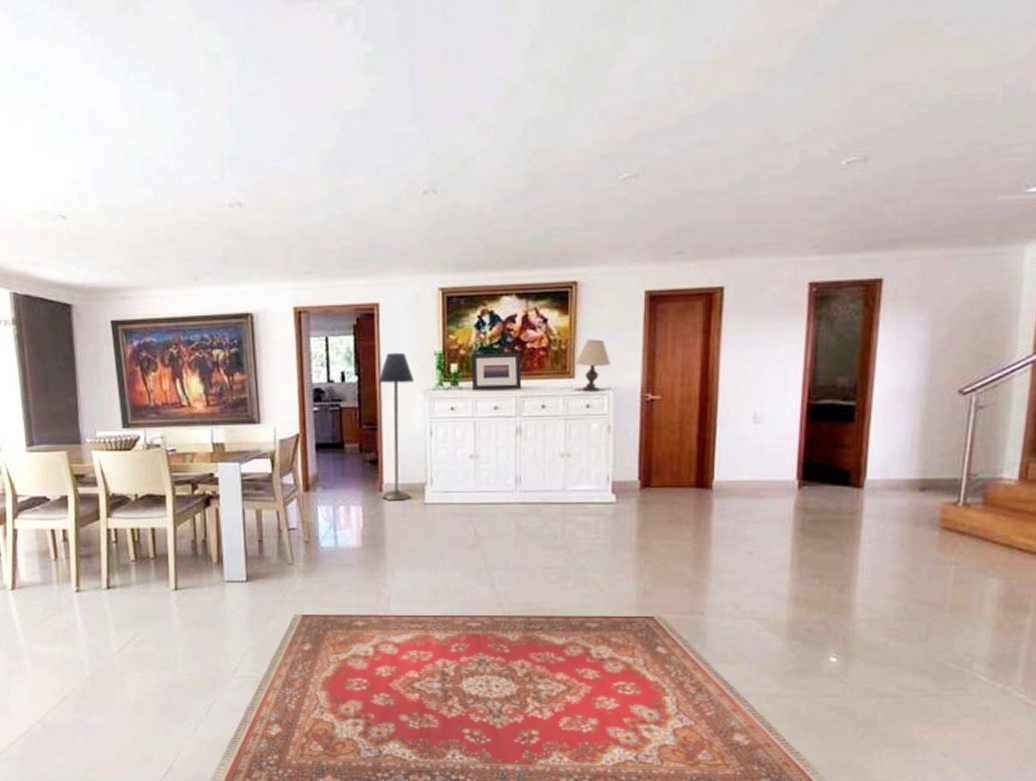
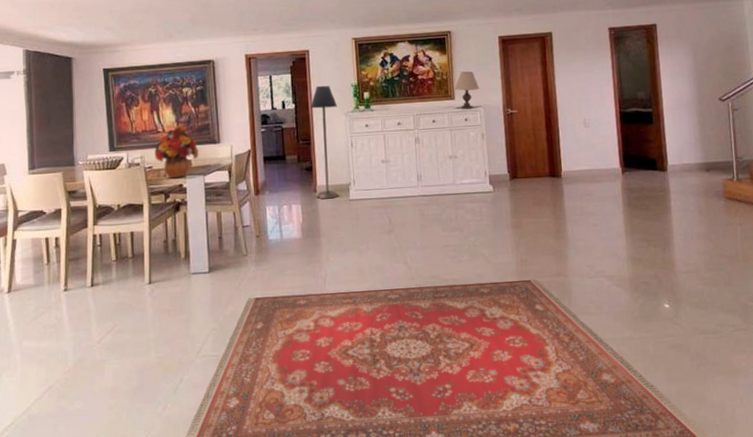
flower arrangement: none [178,398,234,465] -> present [154,125,199,179]
picture frame: present [471,352,522,391] -> none [378,82,417,112]

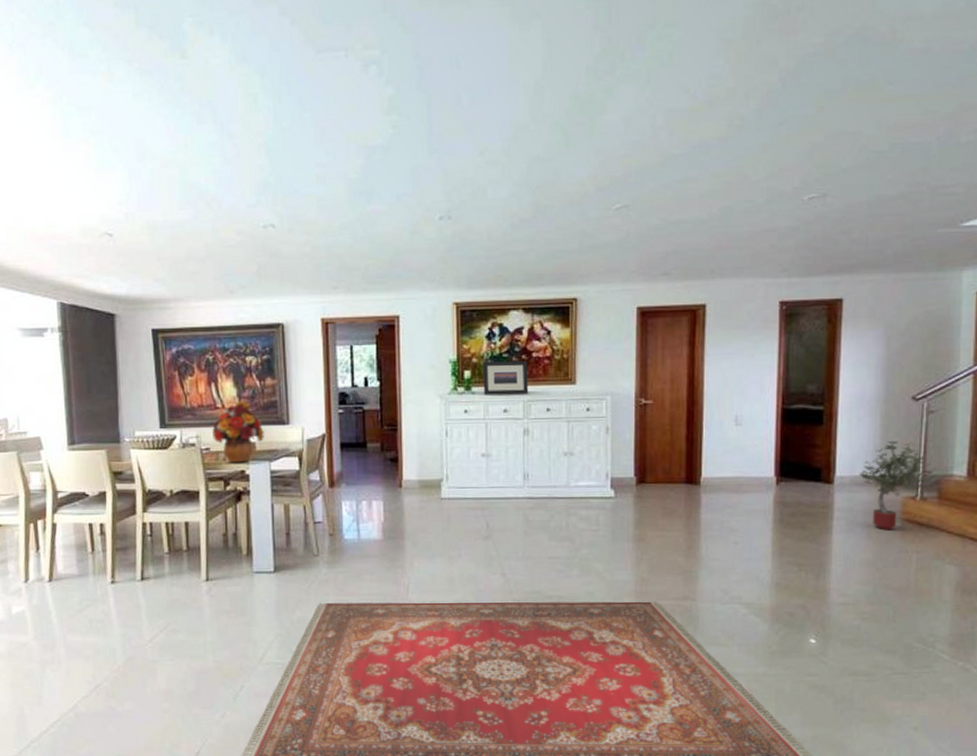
floor lamp: present [310,85,339,199] -> none [397,360,431,496]
picture frame: none [378,82,417,112] -> present [482,361,529,395]
table lamp: present [454,71,480,111] -> none [576,349,608,398]
potted tree: none [686,133,743,208] -> present [858,440,931,531]

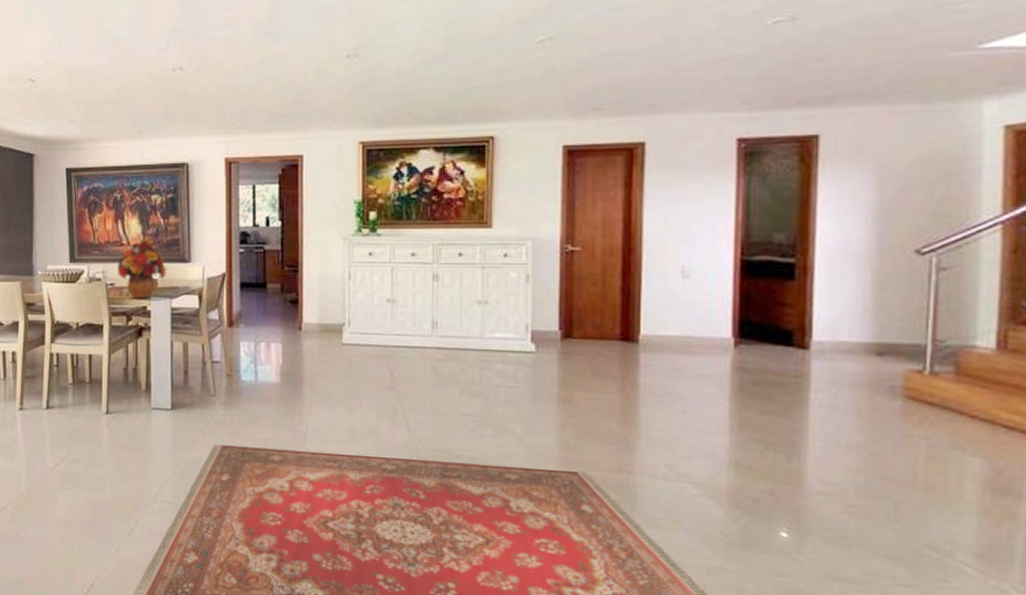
picture frame: present [482,361,529,395] -> none [389,202,439,238]
potted tree: present [858,440,931,531] -> none [843,301,945,409]

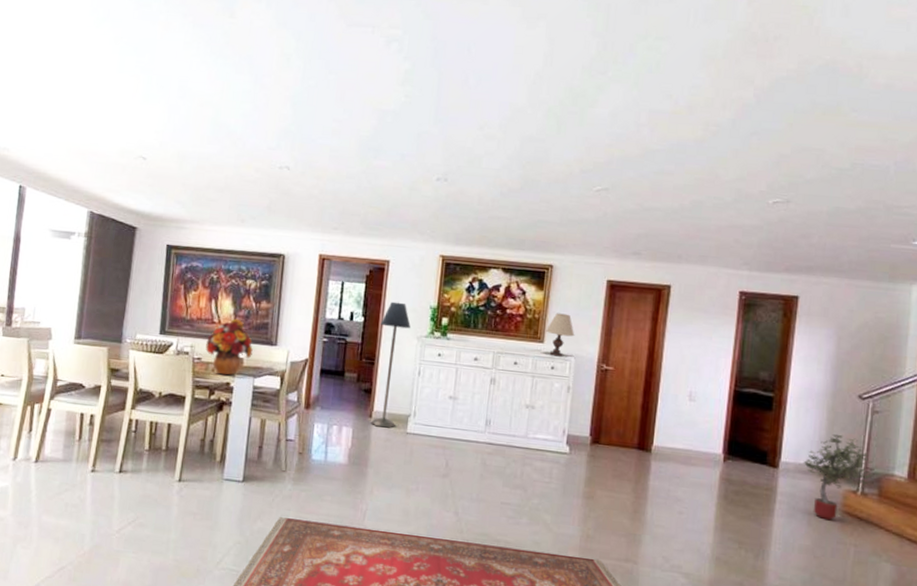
floor lamp: none [300,200,334,340] -> present [371,301,411,428]
table lamp: none [492,191,529,243] -> present [544,313,575,359]
potted tree: none [843,301,945,409] -> present [803,434,873,521]

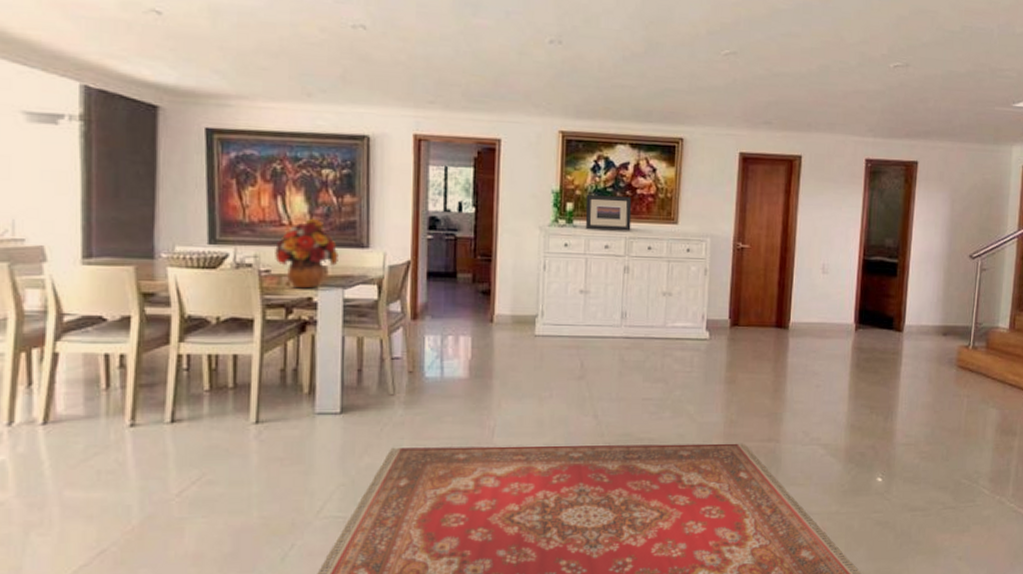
floor lamp: present [371,301,411,428] -> none [492,187,531,332]
picture frame: none [458,312,502,347] -> present [585,195,632,231]
table lamp: present [544,313,575,359] -> none [678,190,710,239]
potted tree: present [803,434,873,521] -> none [924,293,982,376]

